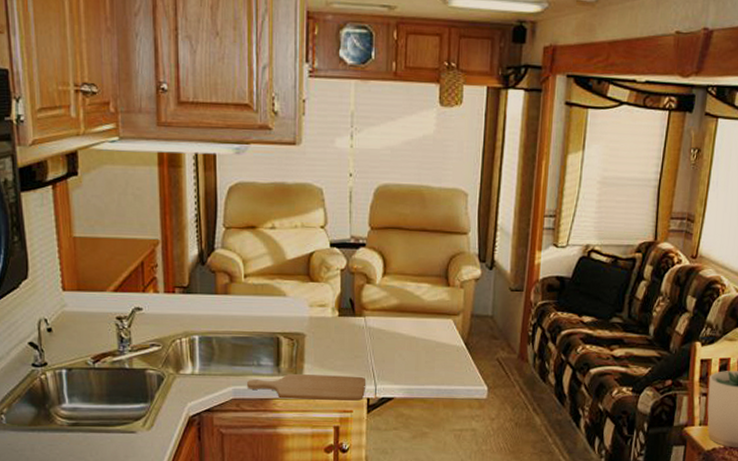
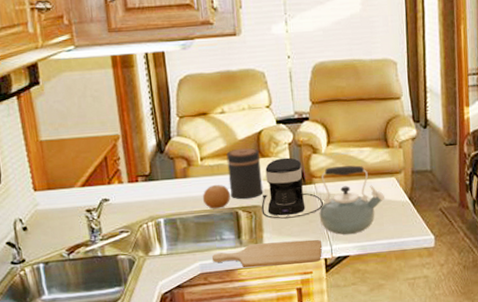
fruit: none [242,305,272,332] -> present [202,184,230,209]
cylinder: none [272,269,309,325] -> present [226,148,263,200]
coffee maker: none [305,284,371,351] -> present [261,157,323,219]
kettle: none [366,300,440,375] -> present [319,165,386,235]

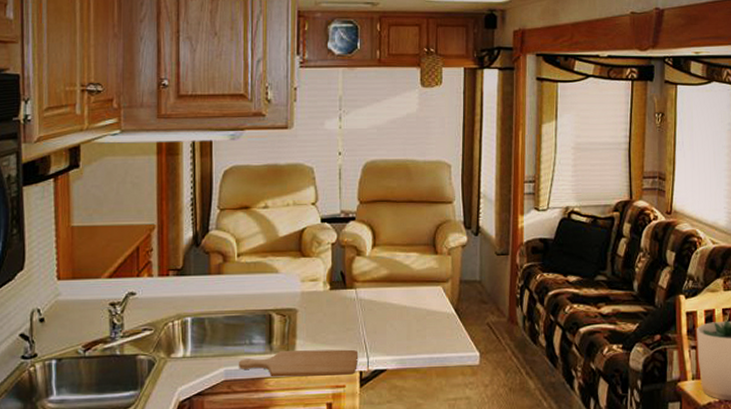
fruit: present [202,184,230,209] -> none [235,283,265,310]
cylinder: present [226,148,263,200] -> none [265,246,301,301]
coffee maker: present [261,157,323,219] -> none [297,259,363,325]
kettle: present [319,165,386,235] -> none [358,271,430,346]

